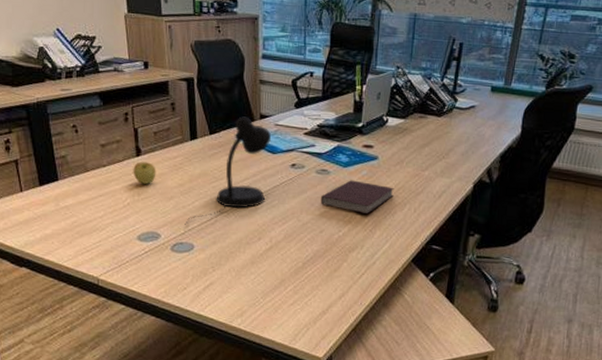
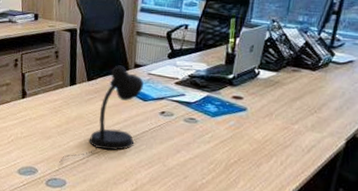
apple: present [133,162,156,184] -> none [18,103,38,124]
notebook: present [320,180,394,215] -> none [186,129,261,164]

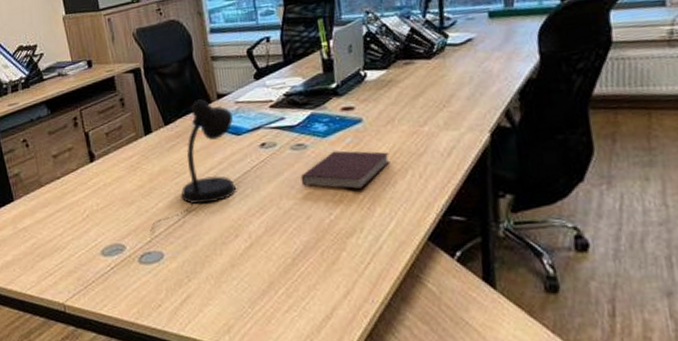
notebook: none [186,129,261,164] -> present [300,150,390,190]

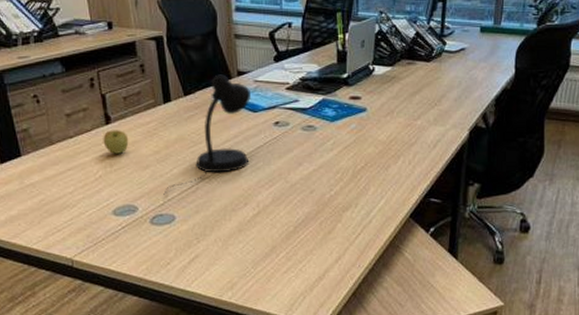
apple: none [88,166,113,192] -> present [103,130,129,154]
notebook: present [300,150,390,190] -> none [308,135,386,171]

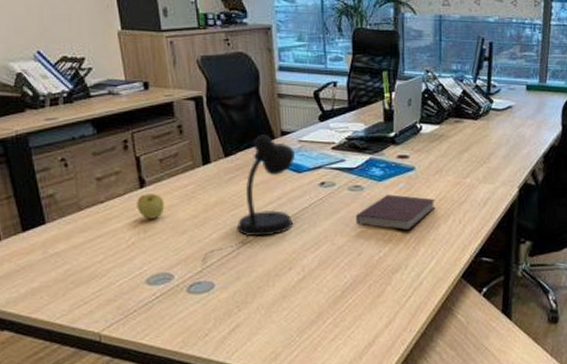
notebook: none [308,135,386,171] -> present [355,194,436,231]

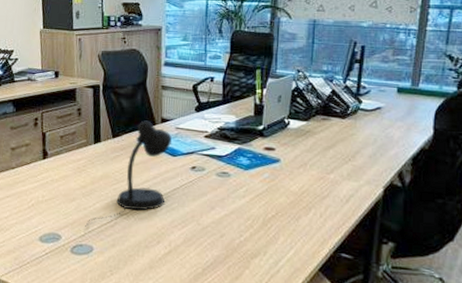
apple: present [136,193,165,219] -> none [39,164,61,186]
notebook: present [355,194,436,231] -> none [220,183,298,219]

